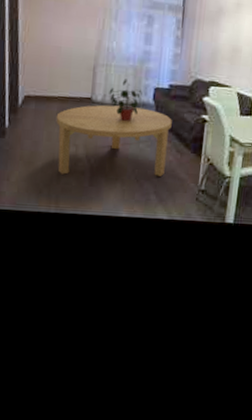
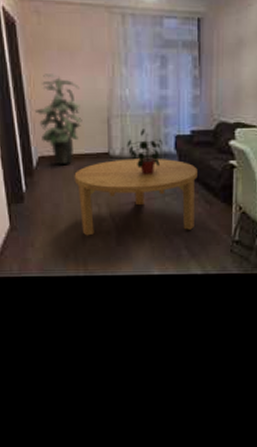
indoor plant: none [26,20,71,105] -> present [34,72,82,164]

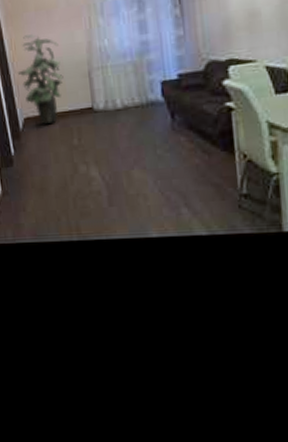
coffee table: present [74,159,198,236] -> none [59,108,193,197]
potted plant: present [127,129,162,174] -> none [110,78,148,127]

